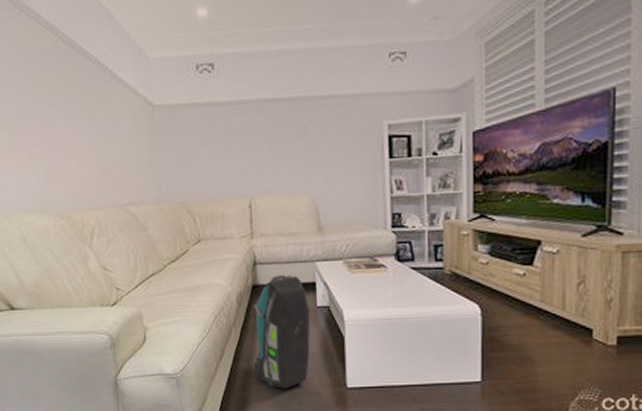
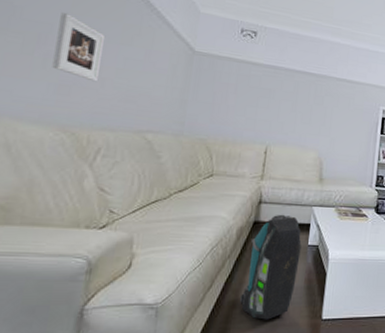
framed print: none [30,98,76,163] -> present [52,13,106,82]

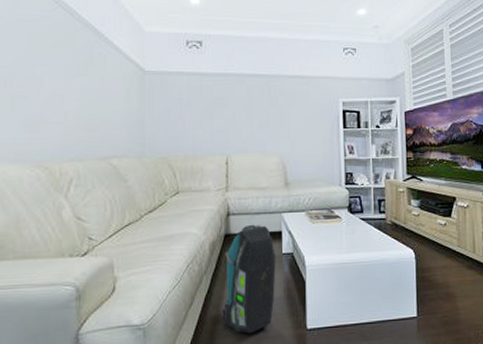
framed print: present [52,13,106,82] -> none [20,54,62,116]

